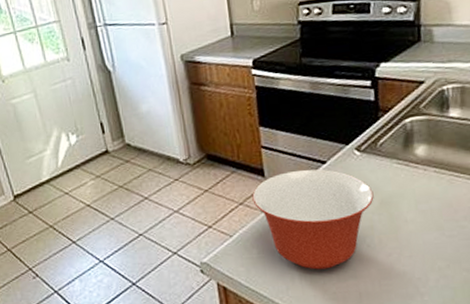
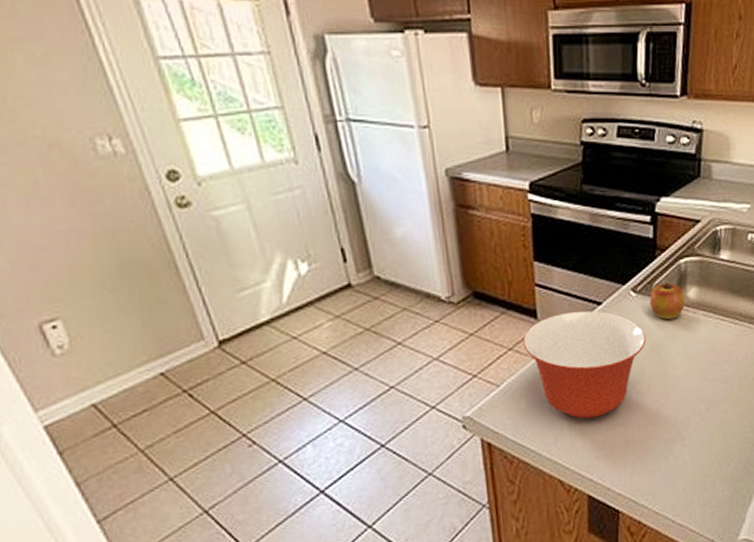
apple: none [375,141,414,176] -> present [649,282,685,319]

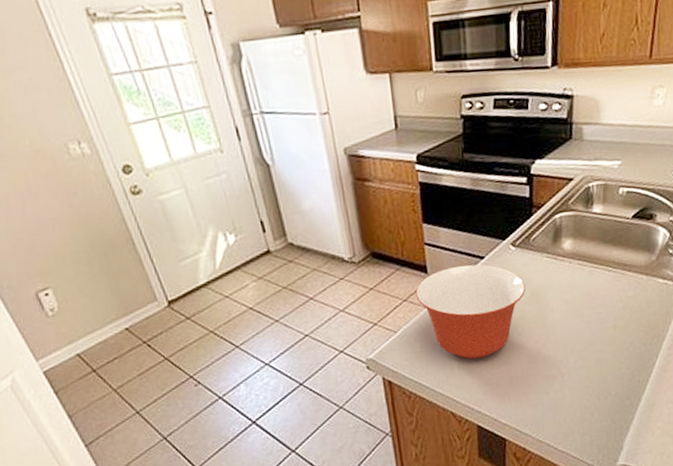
apple: present [649,282,685,319] -> none [528,236,561,270]

